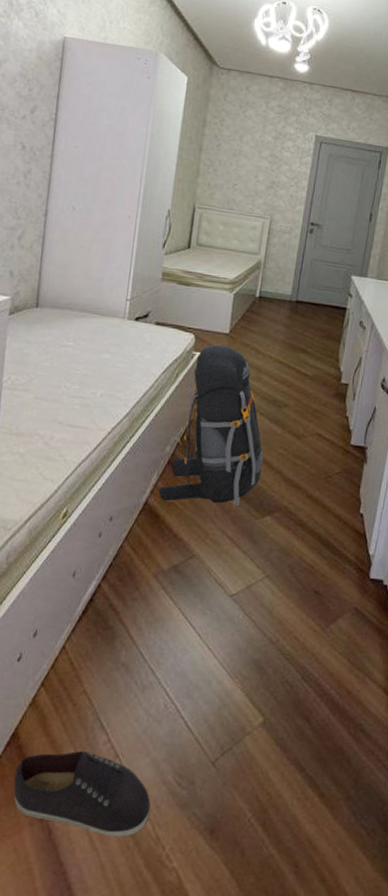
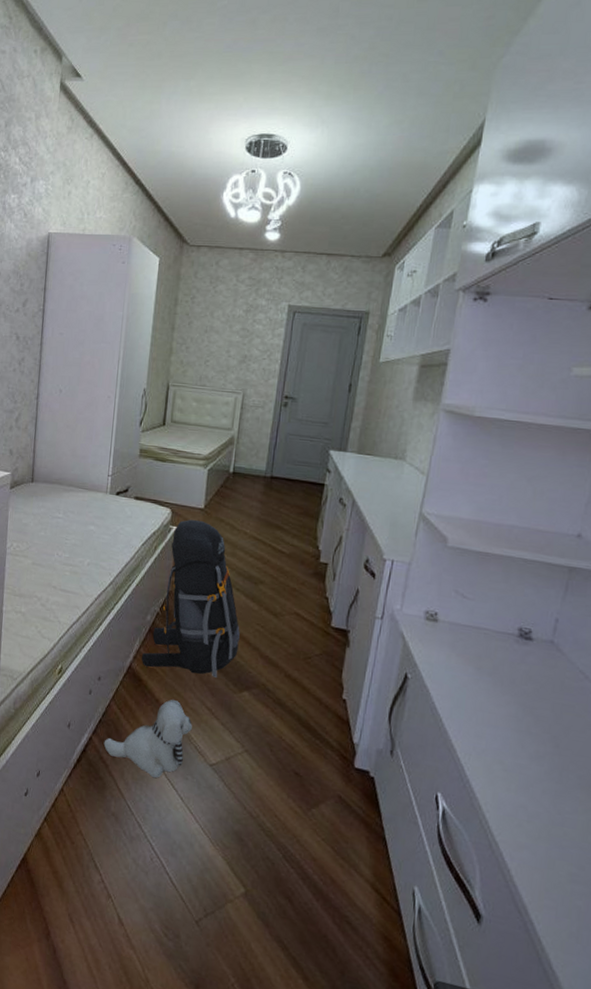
shoe: present [13,751,151,837] -> none [24,880,141,972]
plush toy: none [114,533,212,618] -> present [103,699,192,778]

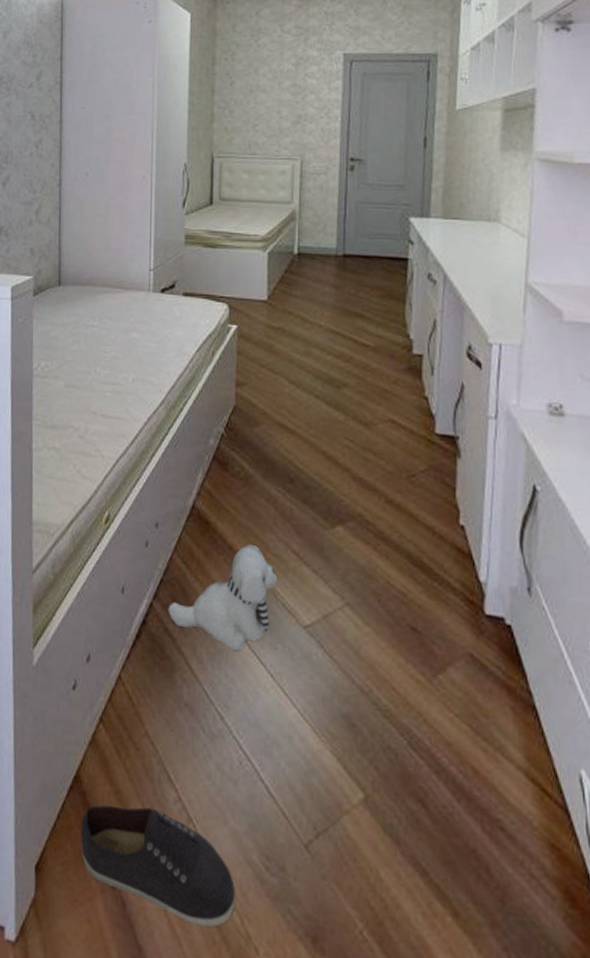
shoe: none [24,880,141,972] -> present [80,805,237,927]
backpack: present [141,519,240,678] -> none [206,314,325,511]

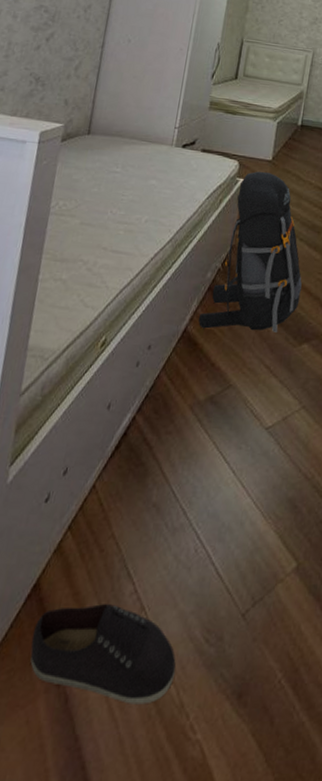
plush toy: present [168,545,277,650] -> none [149,362,249,452]
backpack: none [206,314,325,511] -> present [198,171,302,333]

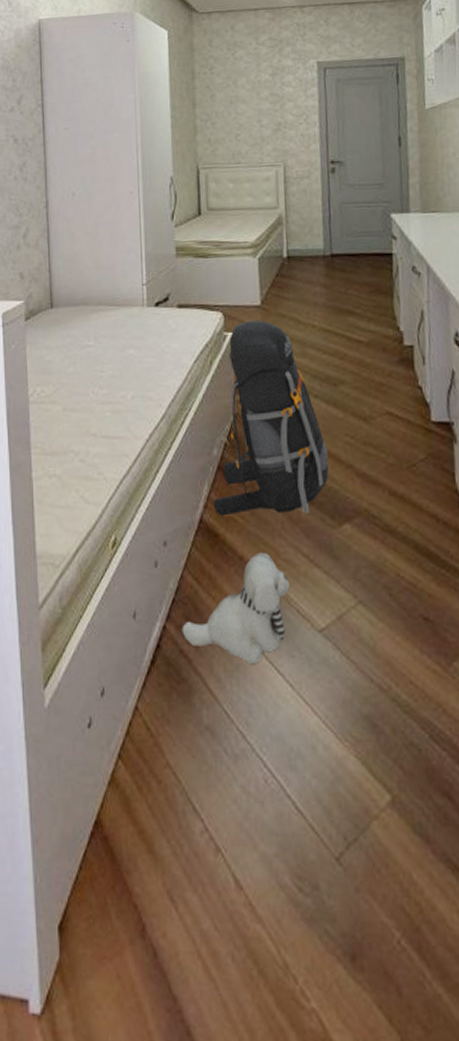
shoe: present [30,604,176,705] -> none [104,844,271,963]
plush toy: none [149,362,249,452] -> present [181,553,289,663]

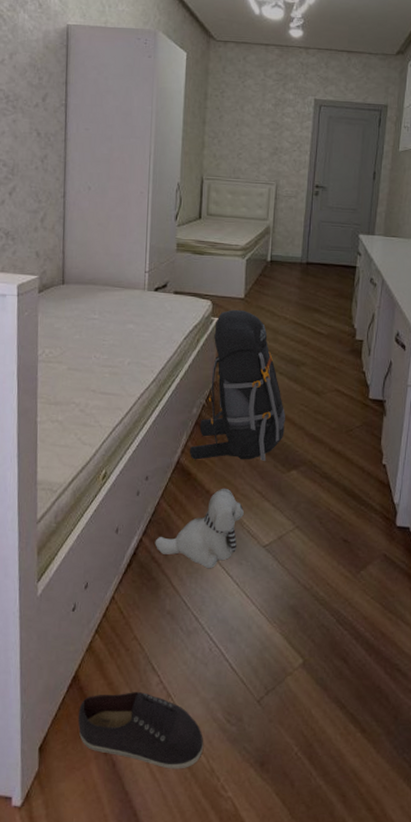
shoe: none [104,844,271,963] -> present [78,692,204,769]

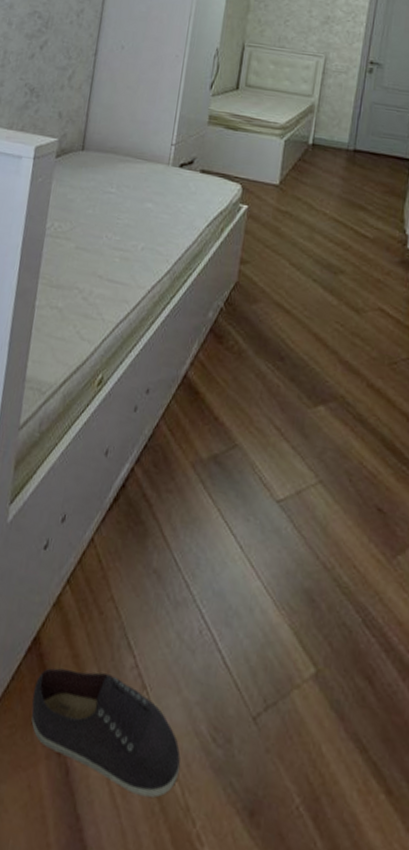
plush toy: present [155,489,244,568] -> none [148,417,257,520]
backpack: present [189,309,285,461] -> none [199,196,317,389]

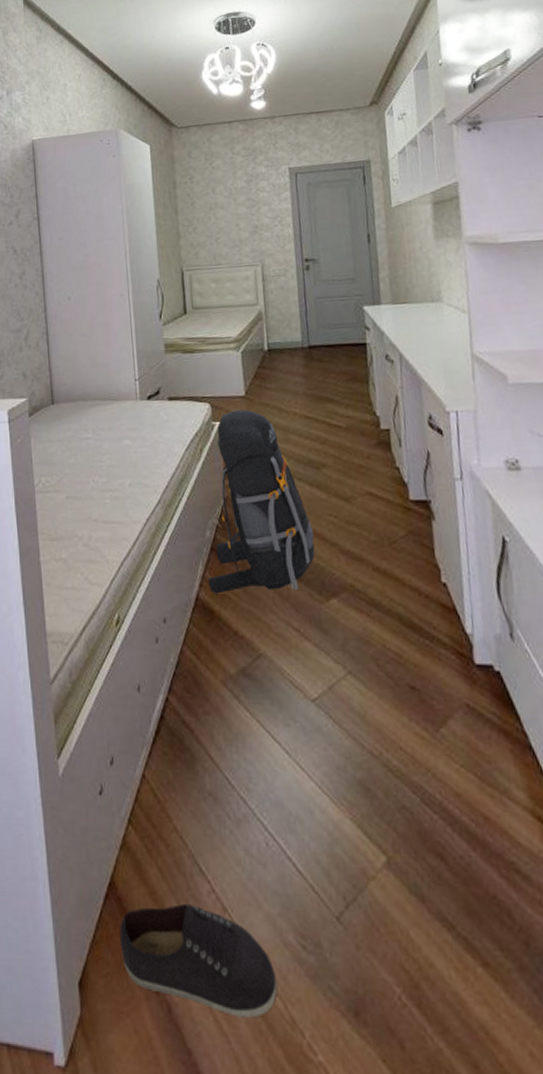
backpack: none [199,196,317,389] -> present [208,409,315,594]

